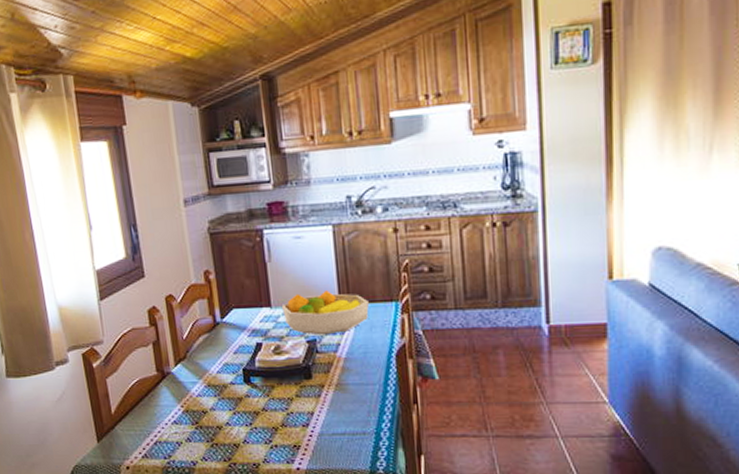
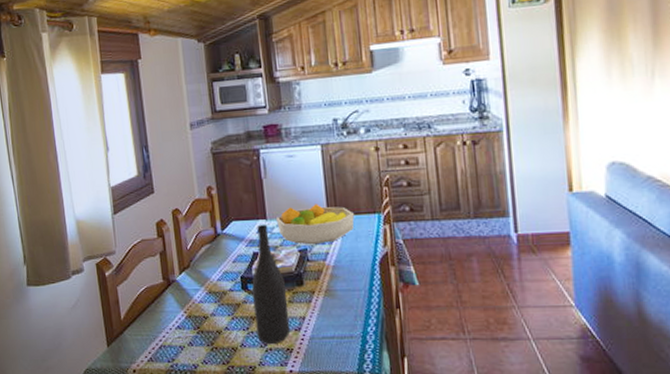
wine bottle: none [255,312,298,441] -> present [252,224,291,345]

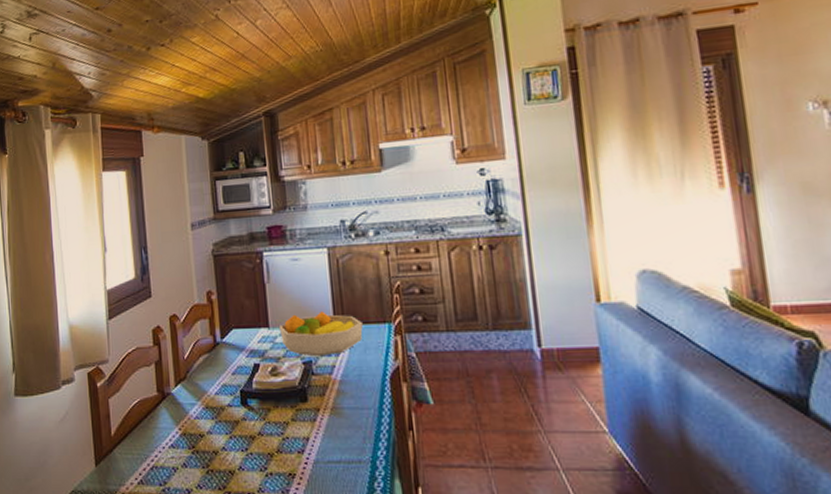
wine bottle: present [252,224,291,345] -> none [252,332,293,469]

